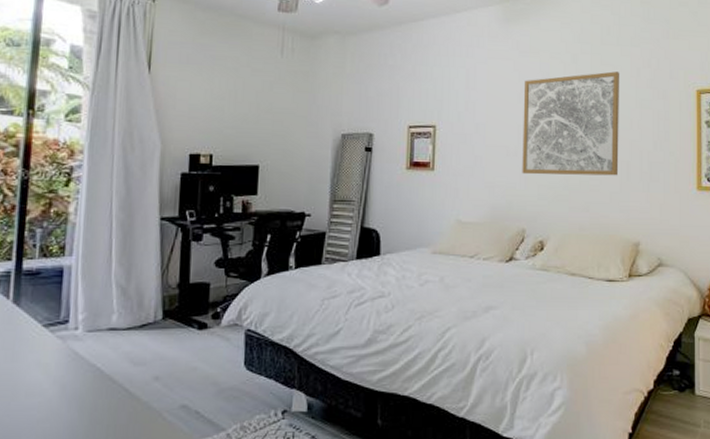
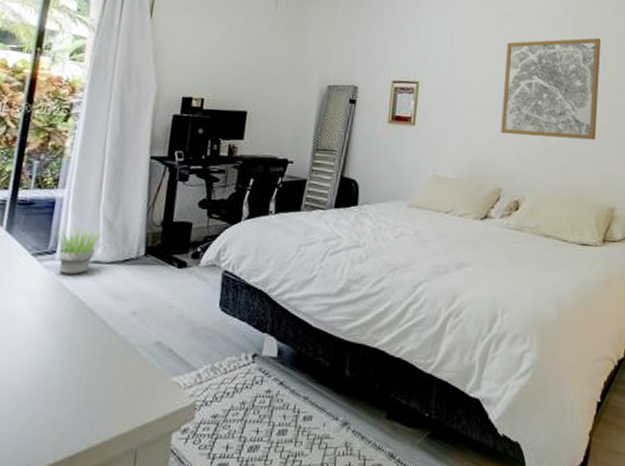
potted plant: none [64,294,120,343] -> present [53,227,107,275]

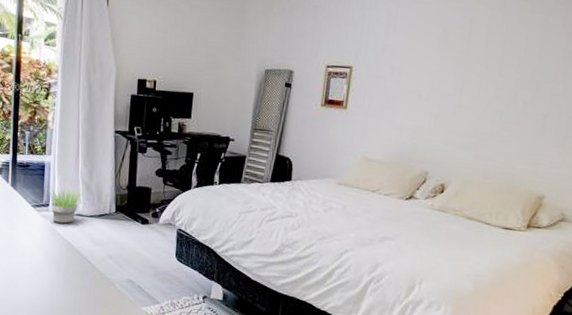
wall art: present [501,38,602,140] -> none [432,20,552,129]

